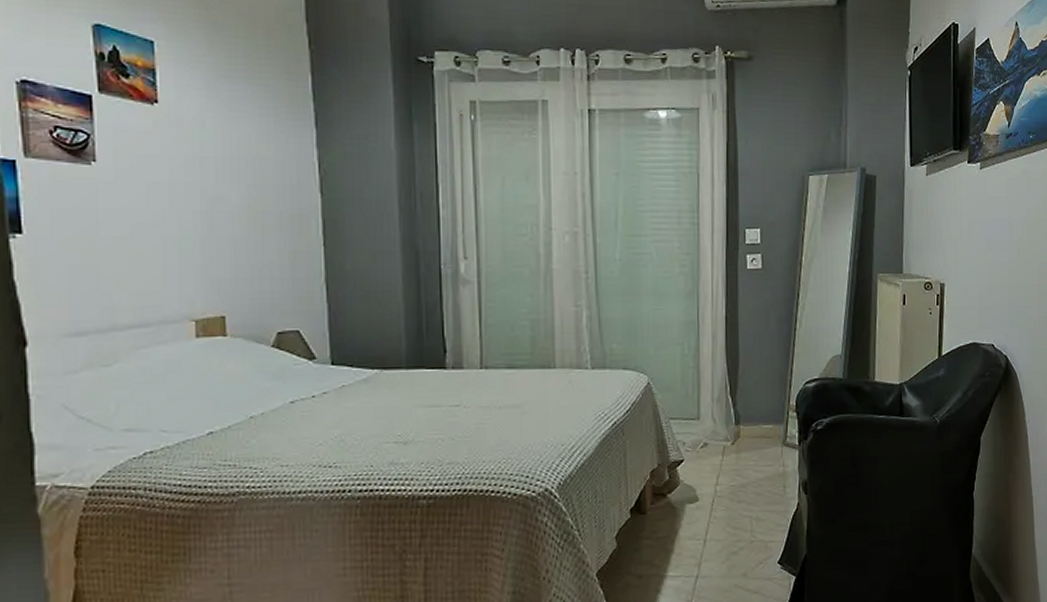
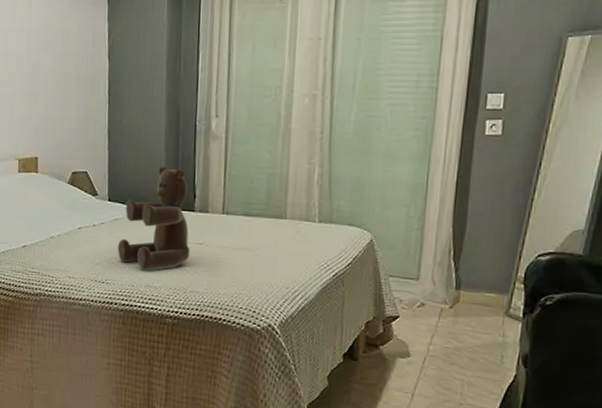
teddy bear: none [347,318,444,445] -> present [117,166,190,271]

